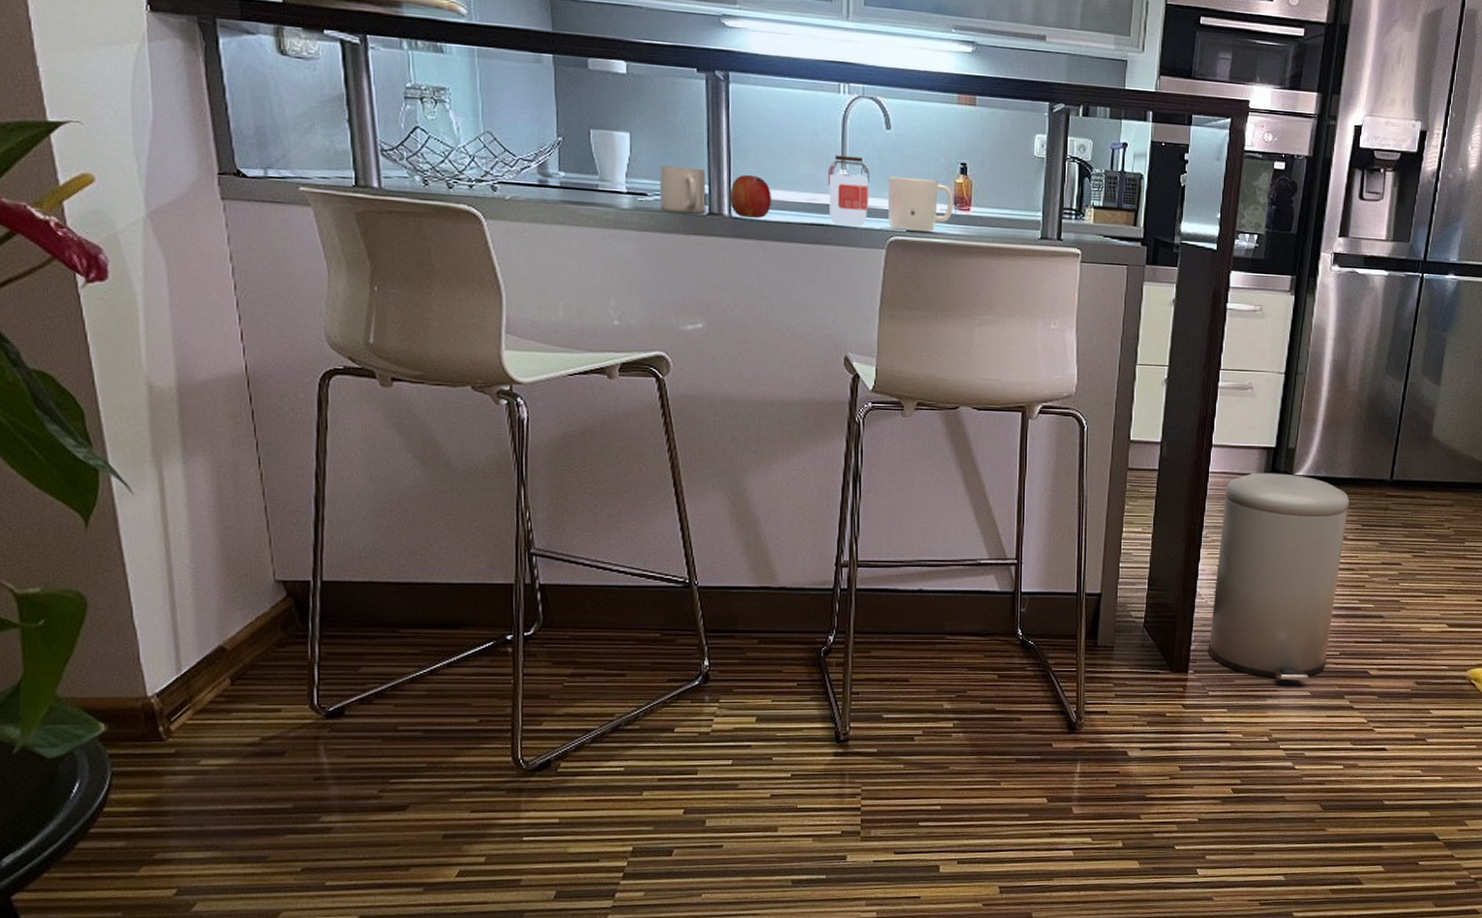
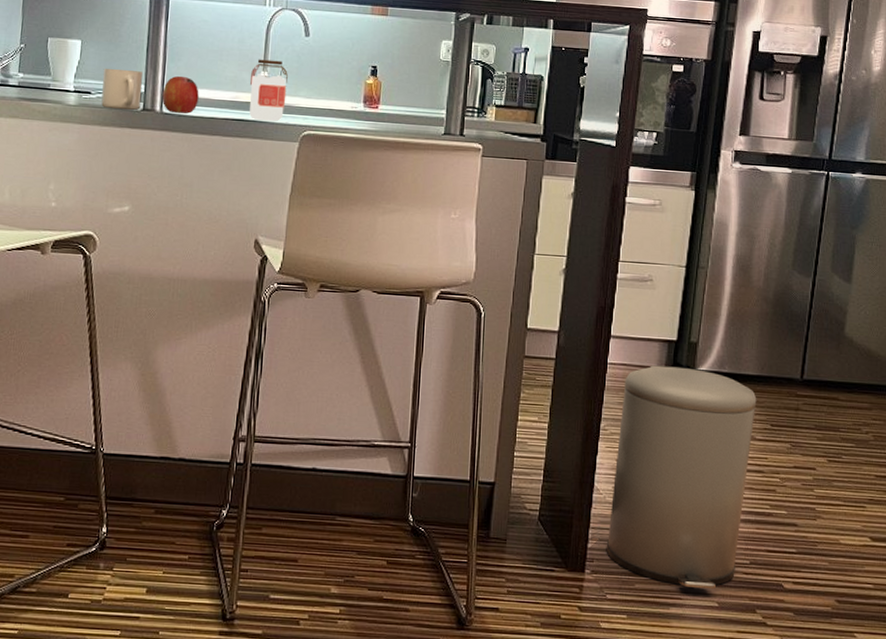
mug: present [887,176,954,232] -> none [302,77,364,127]

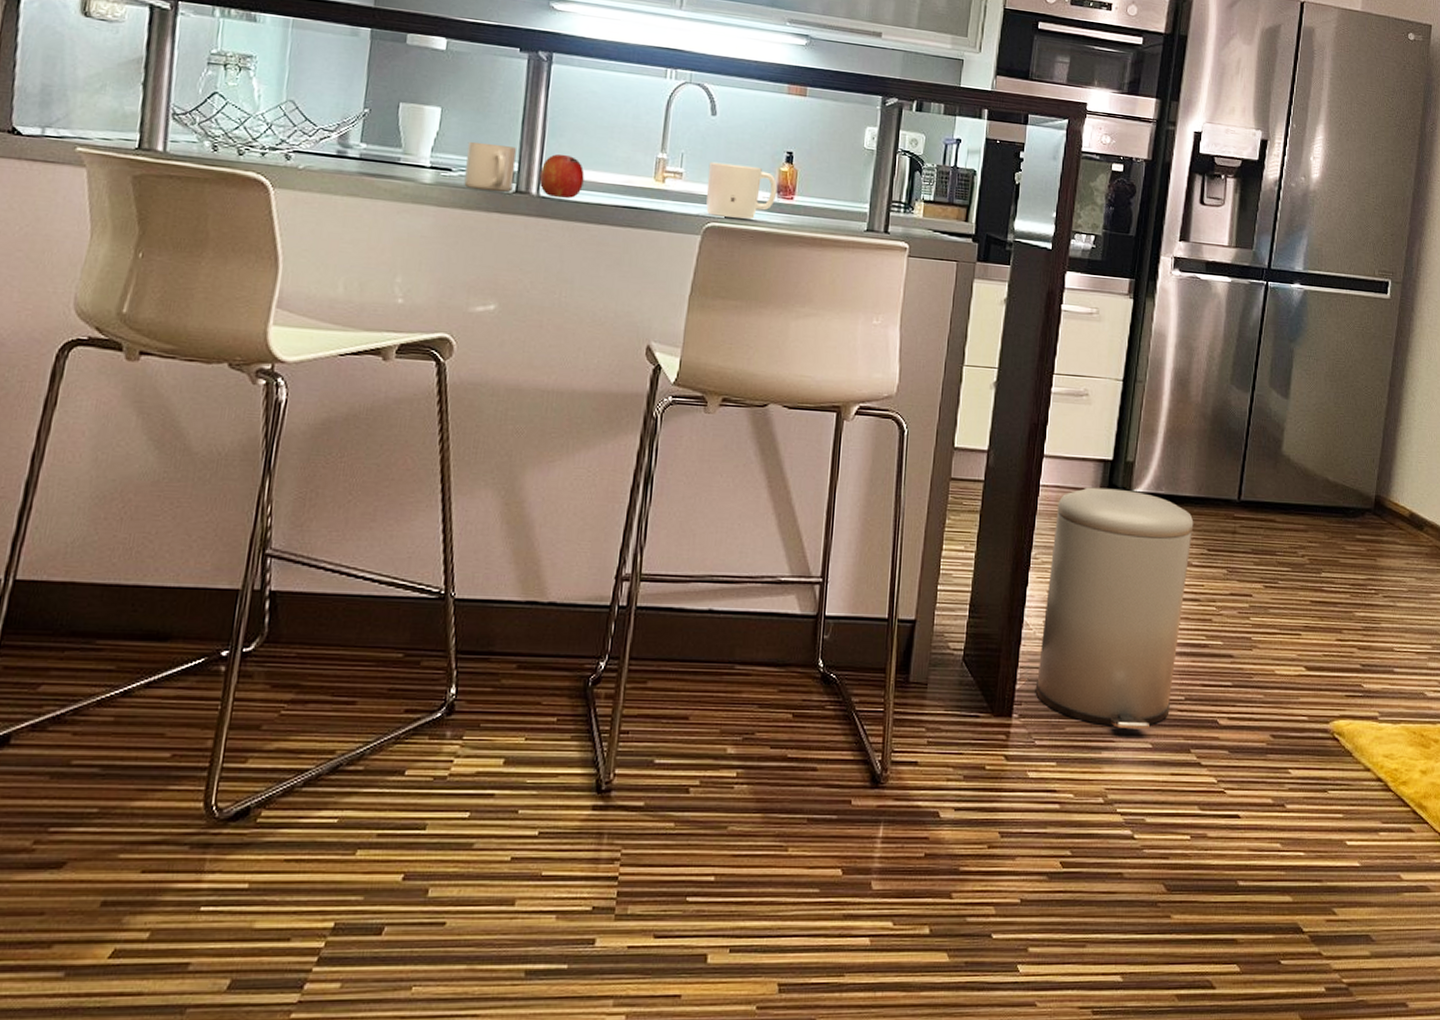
jar: present [249,59,288,122] -> none [644,138,691,211]
mug: none [302,77,364,127] -> present [706,161,778,219]

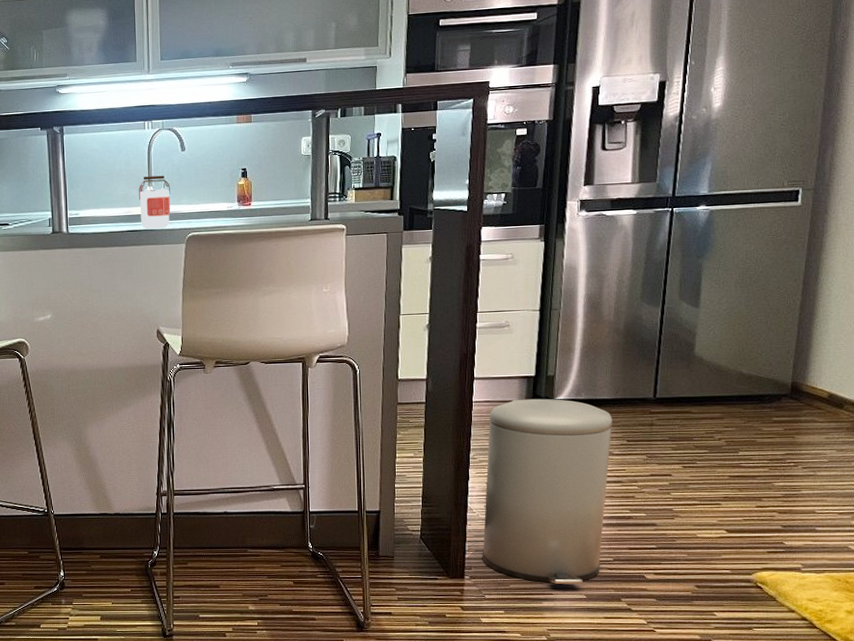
cup: present [464,141,517,193] -> none [16,201,50,236]
fruit: present [539,154,585,199] -> none [67,200,97,233]
jar: none [644,138,691,211] -> present [139,175,171,230]
mug: present [706,161,778,219] -> none [184,184,238,227]

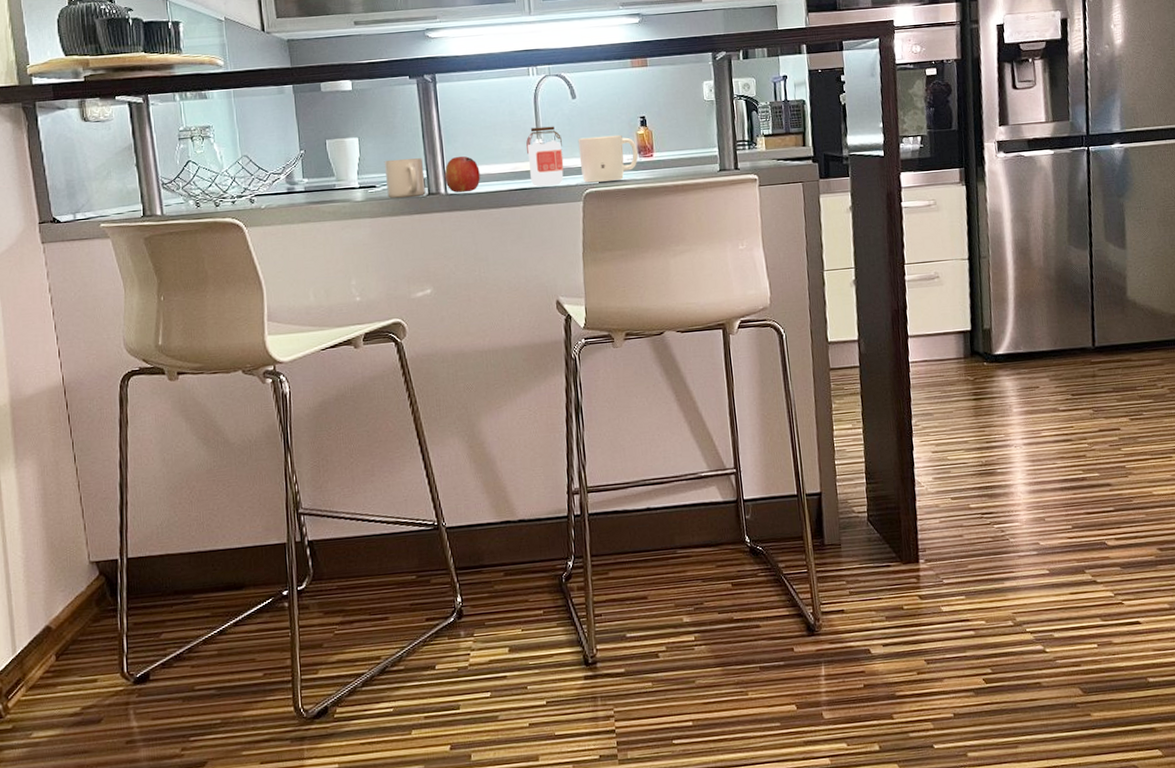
cup: none [16,201,50,236] -> present [384,158,426,199]
fruit: none [67,200,97,233] -> present [444,156,481,193]
mug: none [184,184,238,227] -> present [577,134,639,183]
pedal bin: present [482,398,613,585] -> none [928,354,1060,560]

